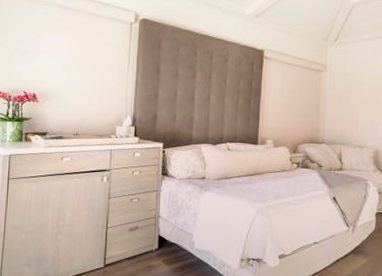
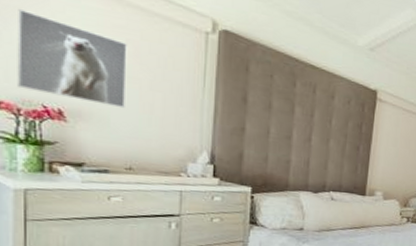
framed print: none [10,27,78,88] -> present [17,9,127,109]

